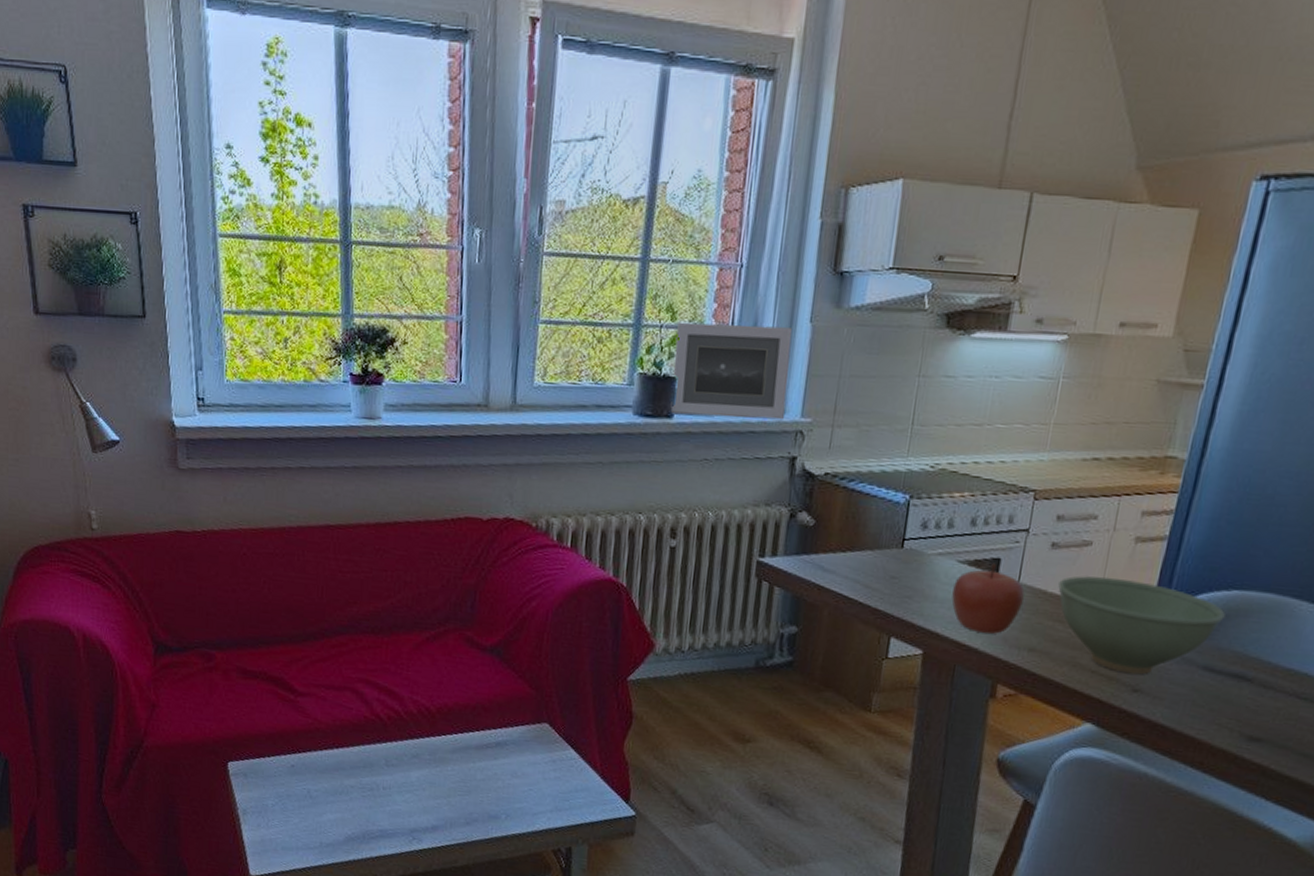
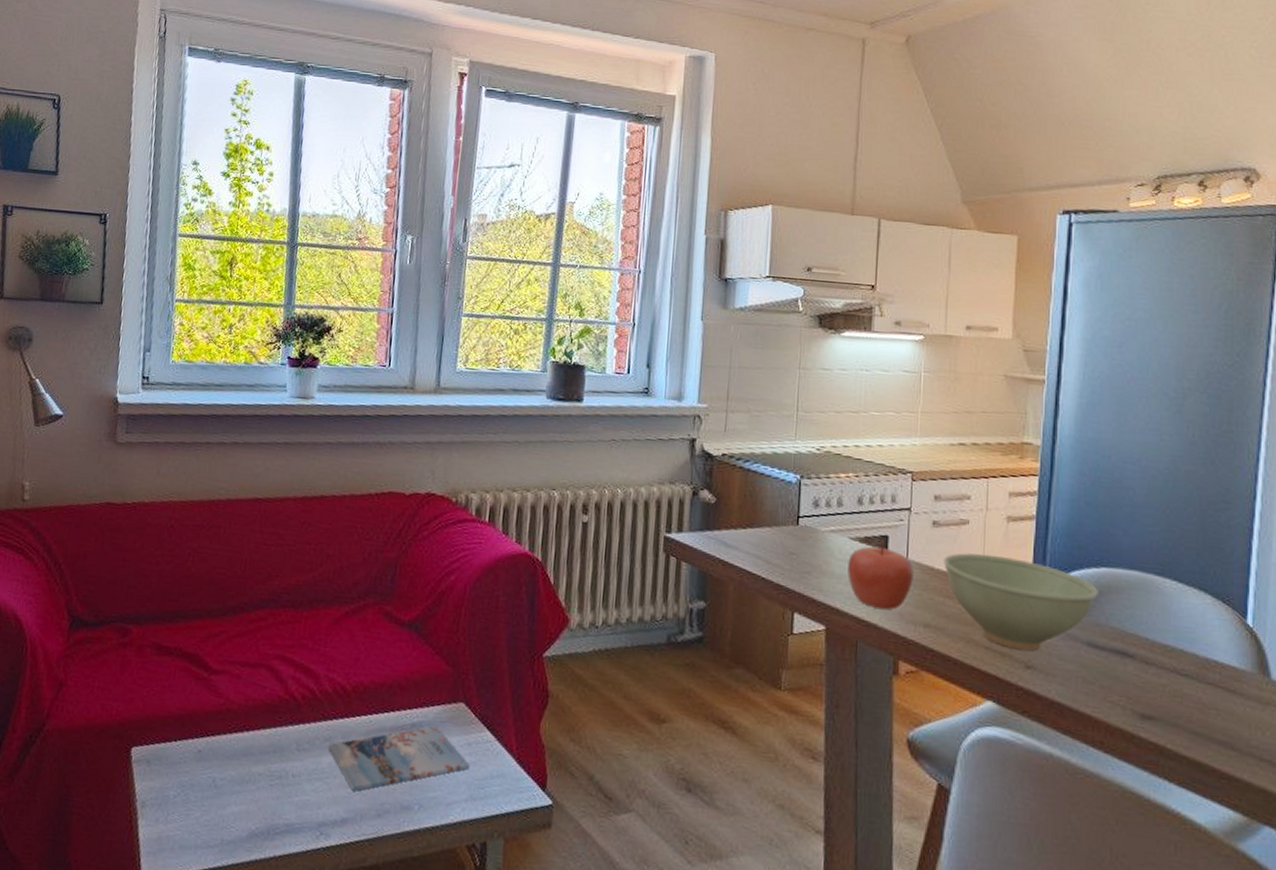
magazine: none [416,744,555,802] -> present [328,726,470,791]
picture frame: present [670,322,793,420] -> none [580,318,686,405]

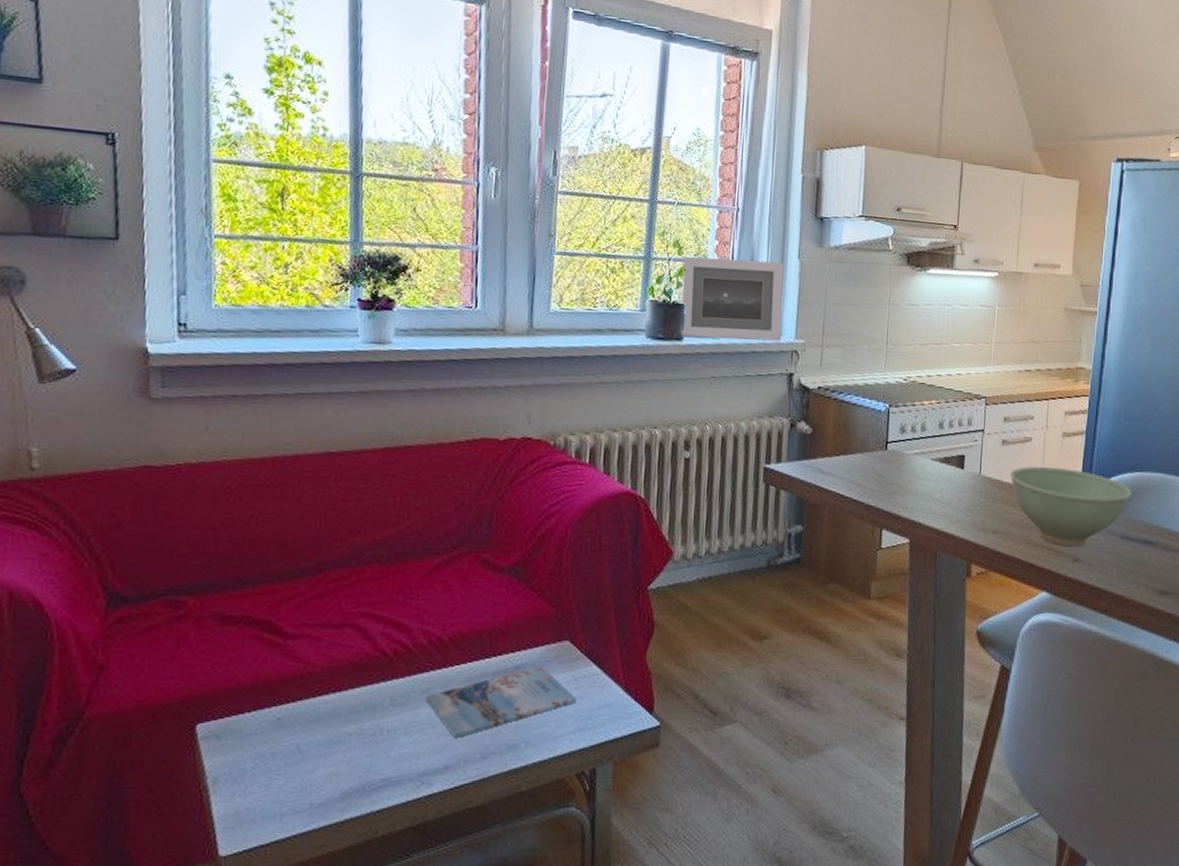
picture frame: none [580,318,686,405] -> present [680,256,784,342]
fruit: present [847,540,914,610] -> none [929,459,985,520]

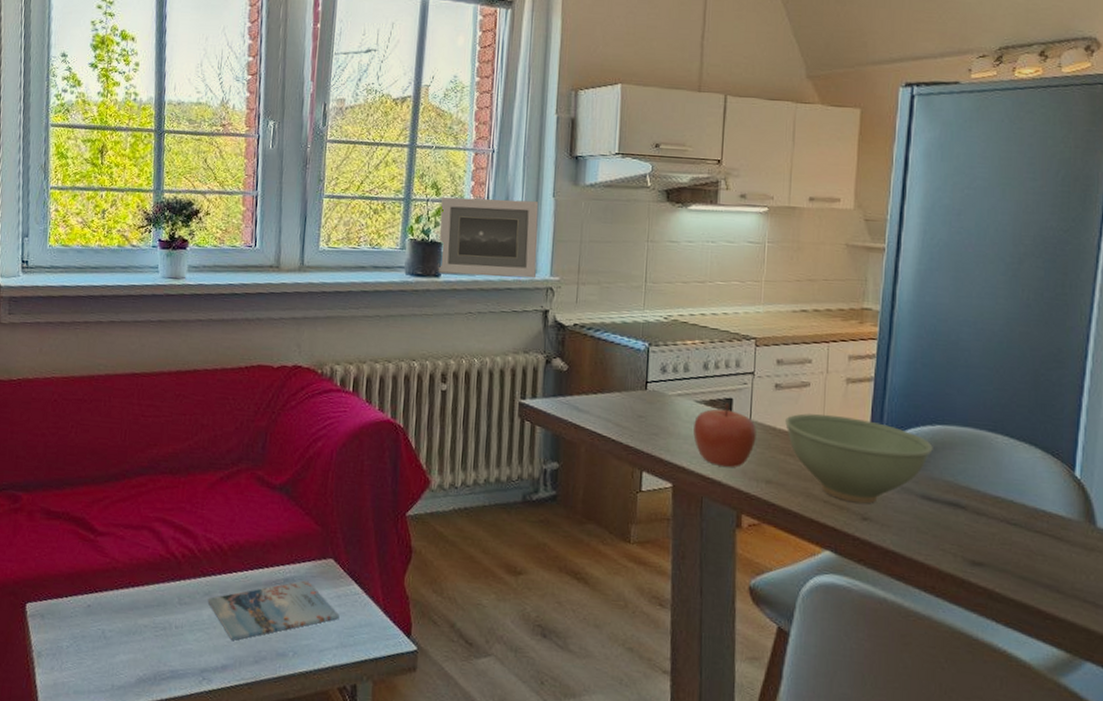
fruit: none [929,459,985,520] -> present [693,402,757,467]

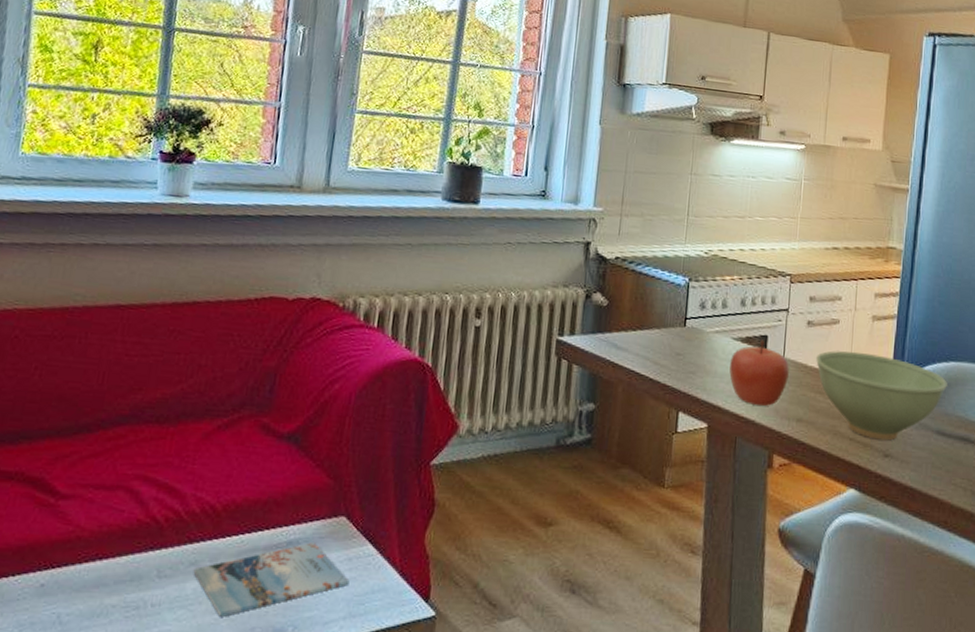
picture frame: present [437,196,539,279] -> none [476,118,585,209]

